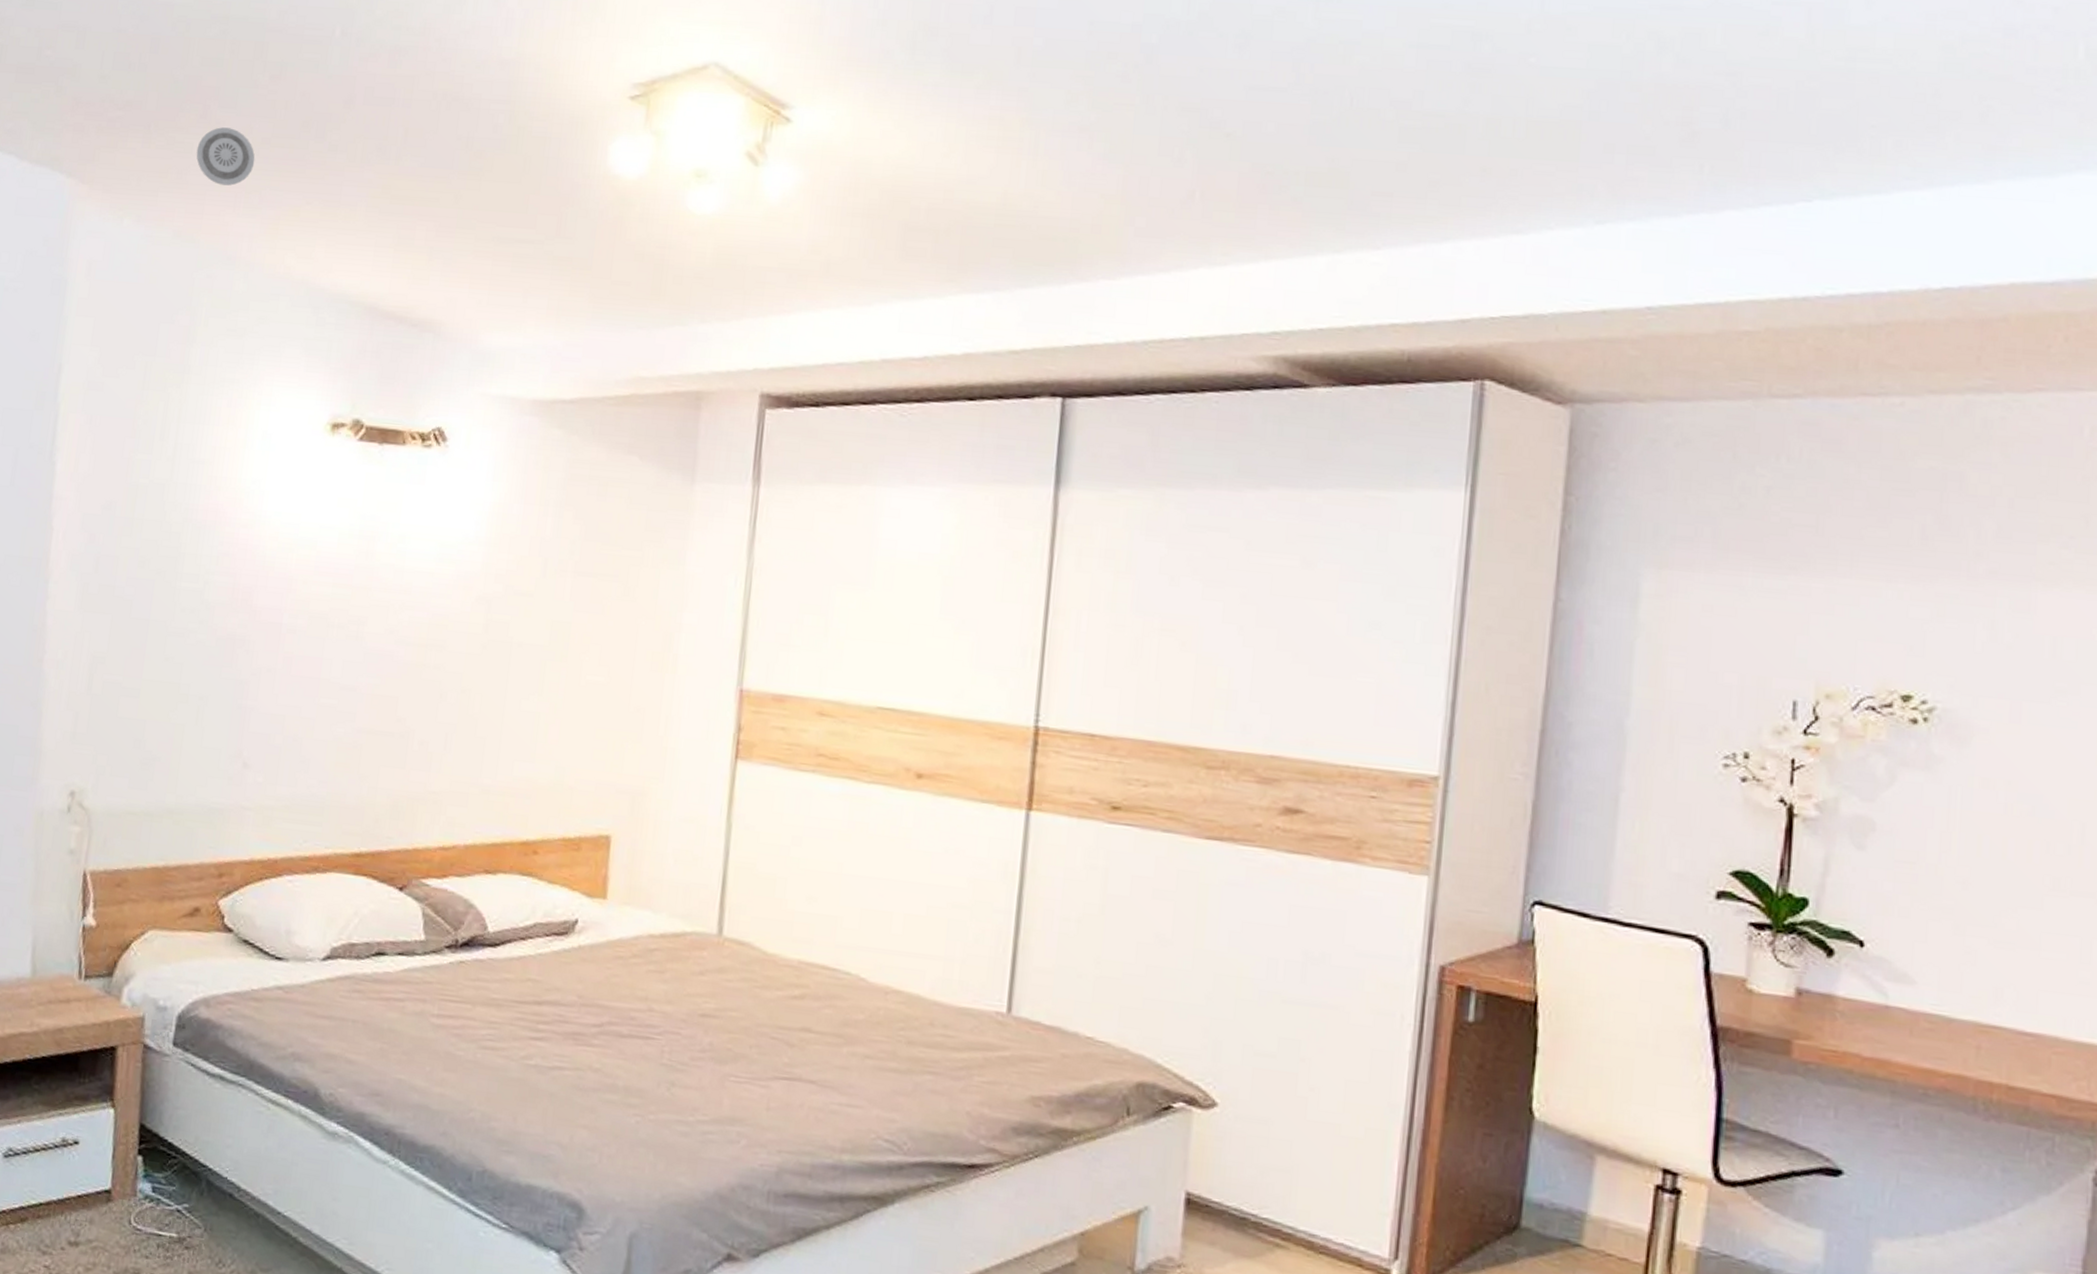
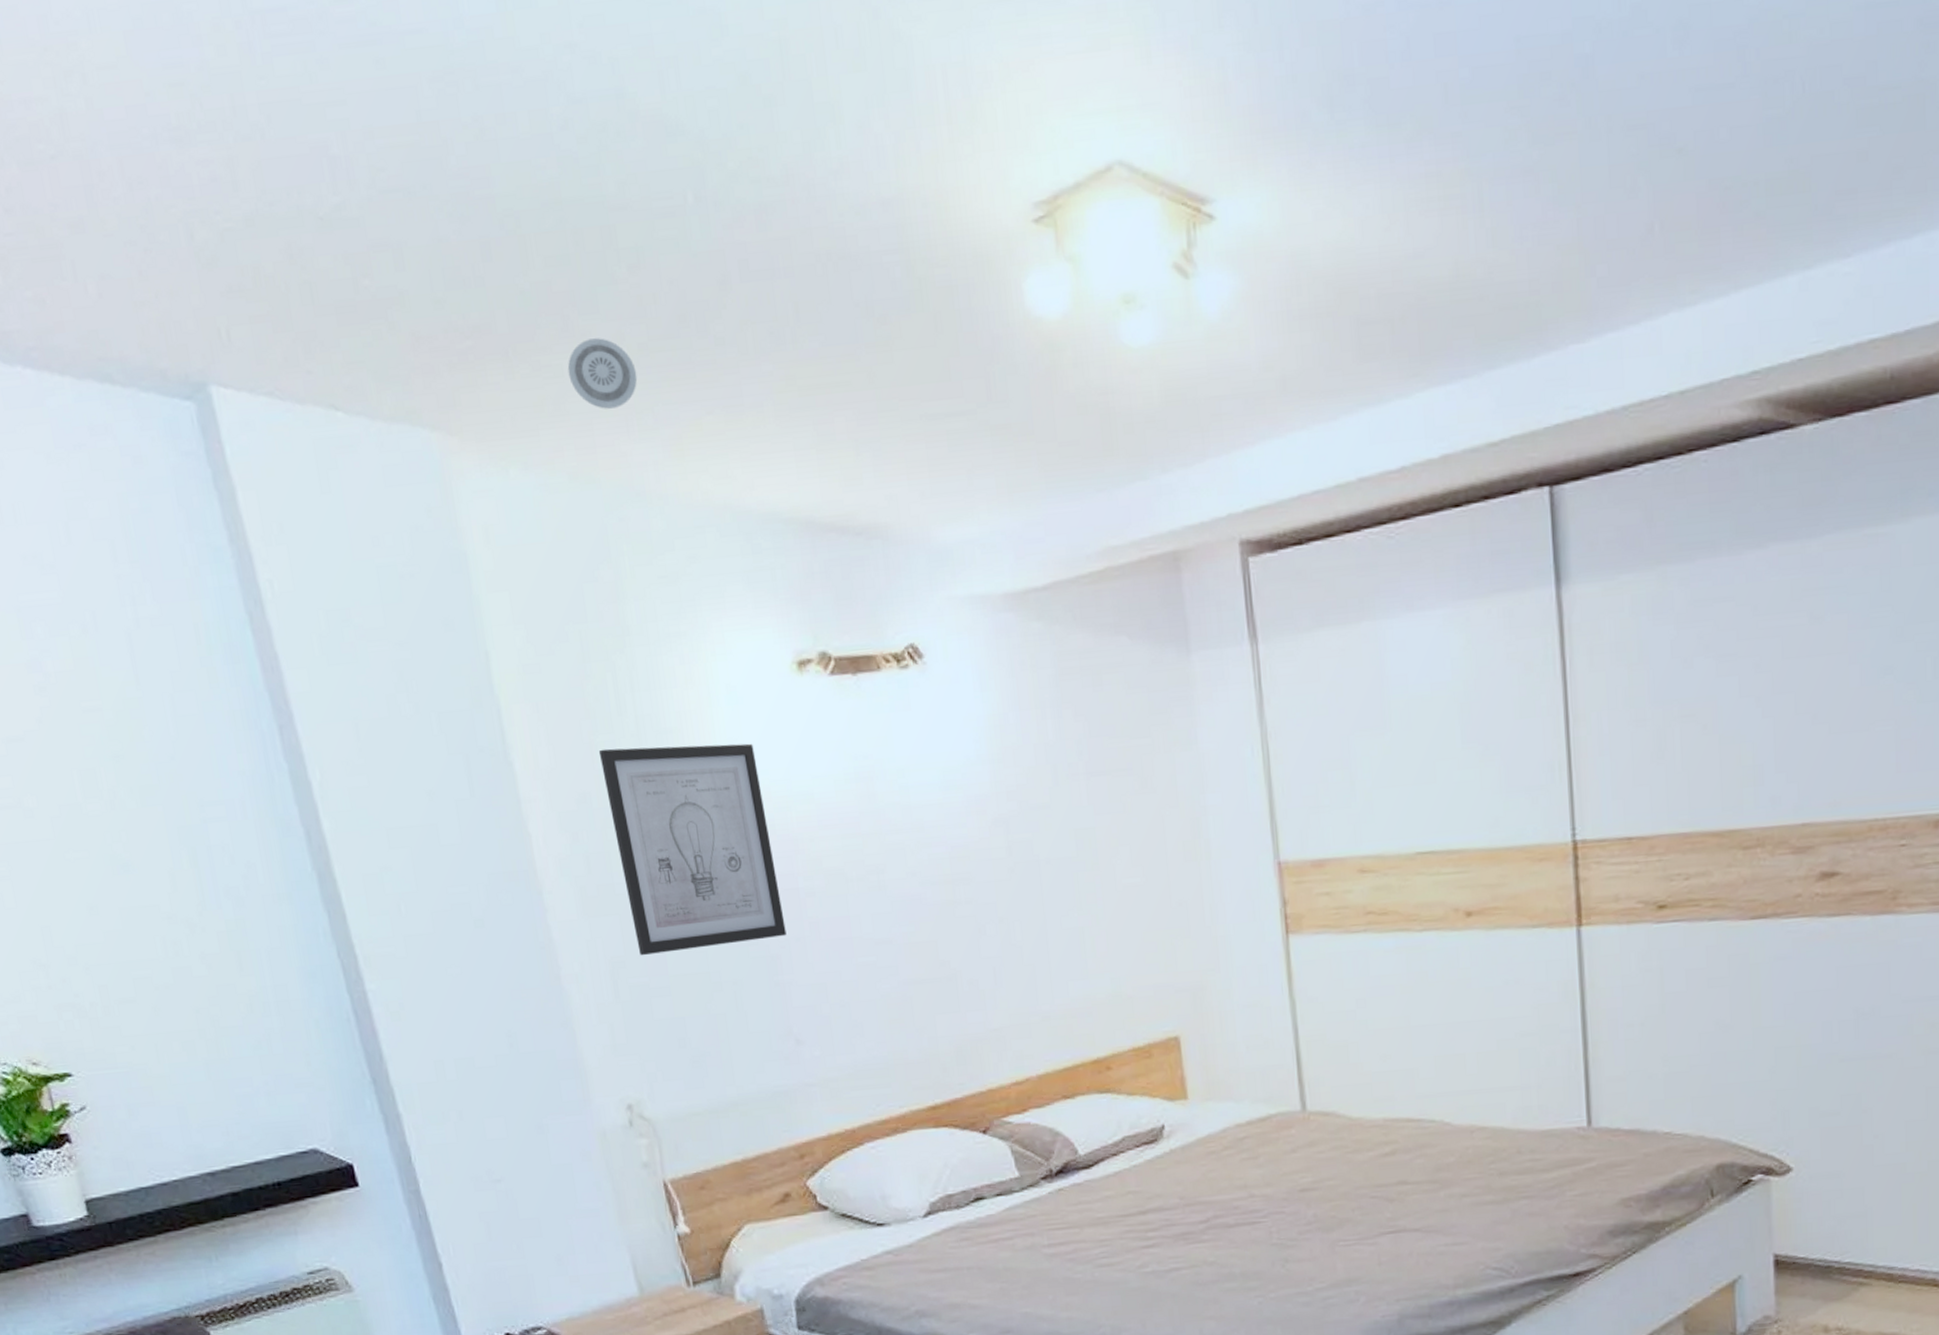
wall art: none [120,466,274,665] -> present [598,743,787,956]

